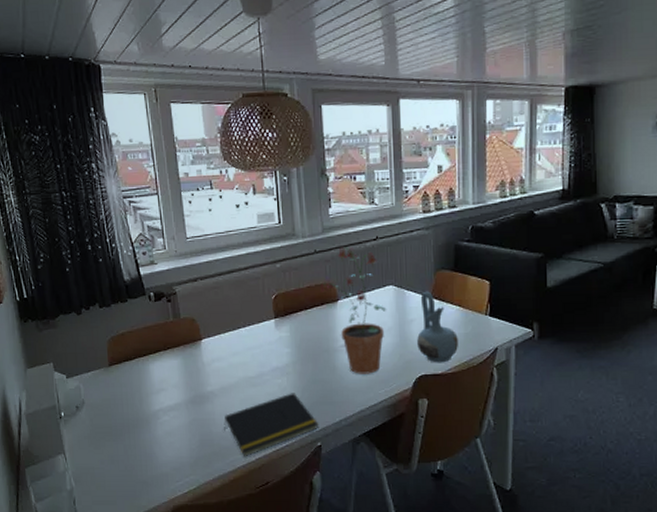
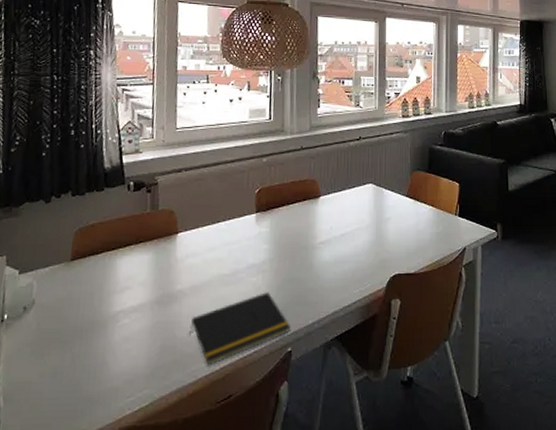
potted plant: present [320,247,387,374] -> none [304,145,366,273]
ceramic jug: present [417,291,458,363] -> none [393,190,430,262]

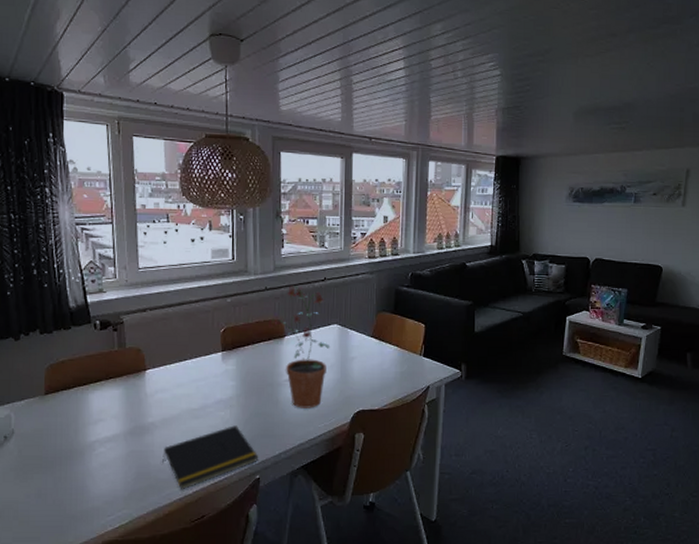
potted plant: none [304,145,366,273] -> present [269,286,331,408]

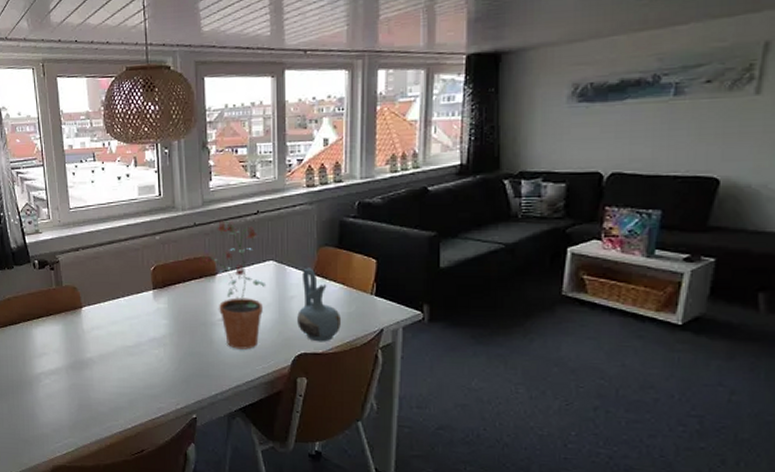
notepad: present [162,425,259,489] -> none [102,364,195,423]
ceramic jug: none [357,331,394,399] -> present [297,268,340,342]

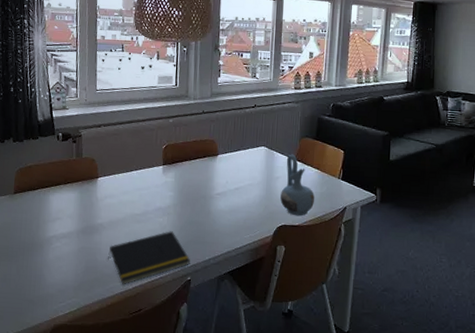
notepad: none [102,364,195,423] -> present [108,231,191,284]
potted plant: present [199,220,267,349] -> none [204,110,258,221]

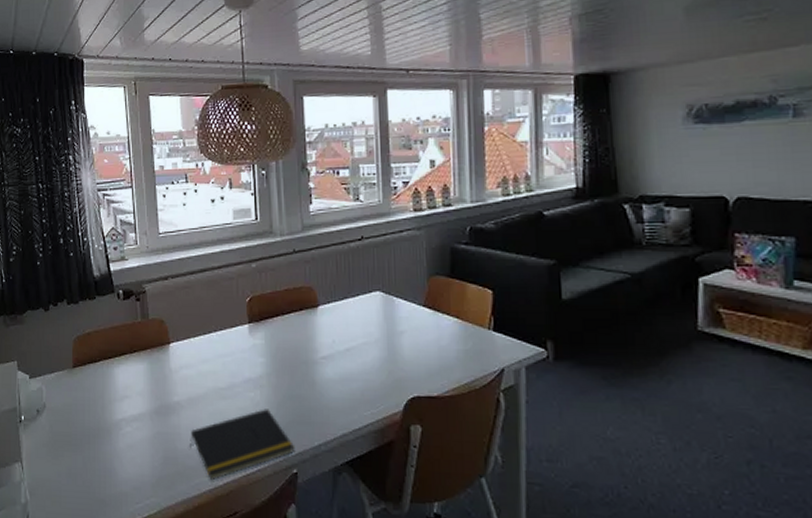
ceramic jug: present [280,154,314,217] -> none [408,299,457,384]

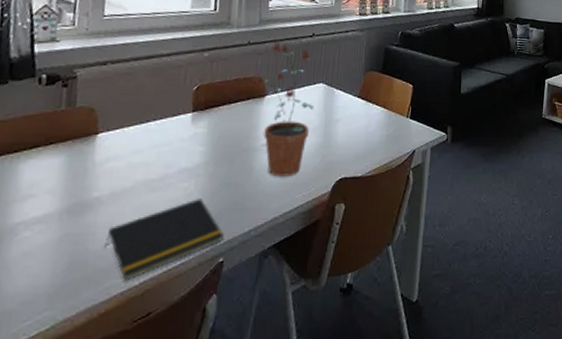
potted plant: none [299,247,374,392] -> present [248,41,315,177]

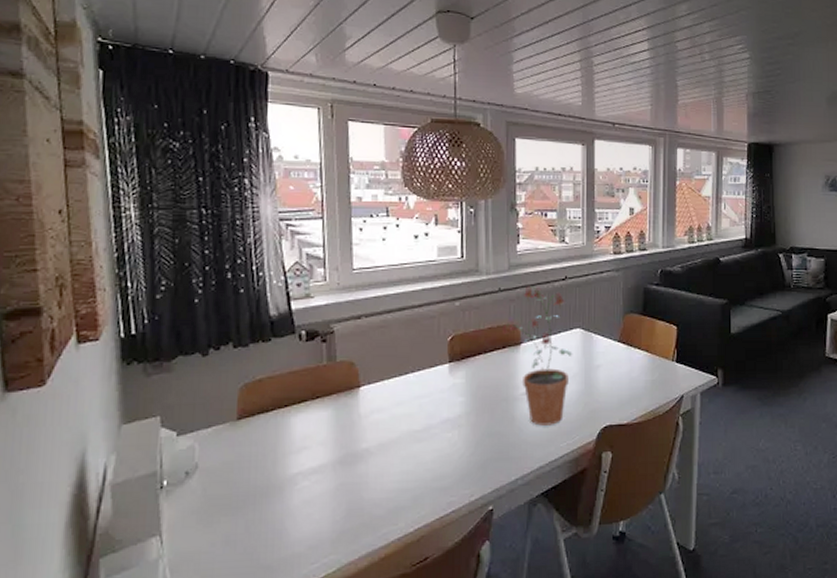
notepad: present [104,198,225,280] -> none [378,448,492,527]

